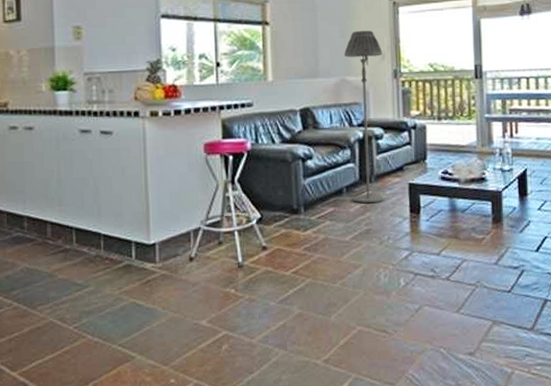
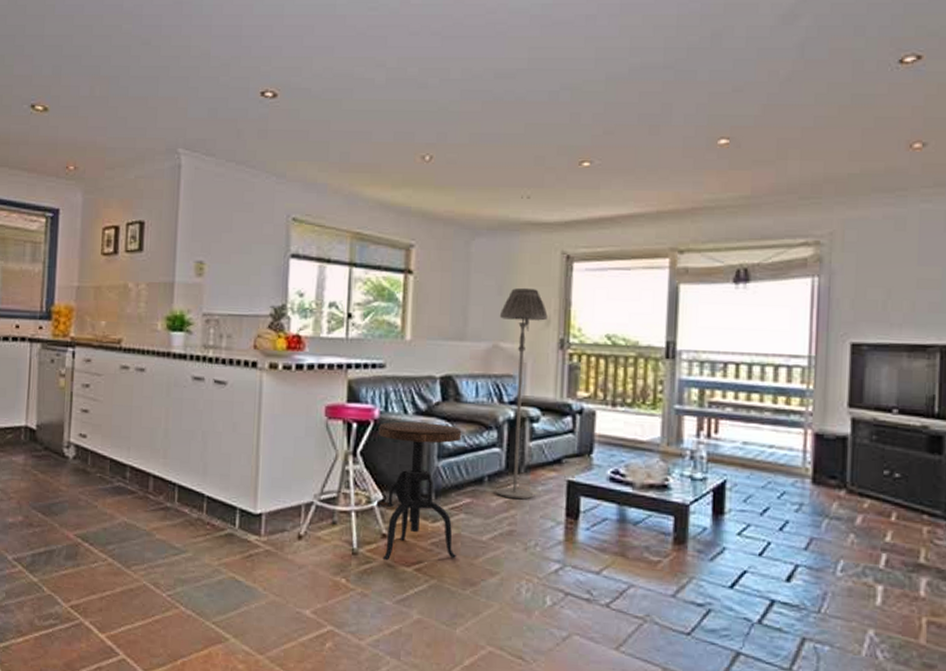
side table: none [251,148,327,269] -> present [377,421,462,561]

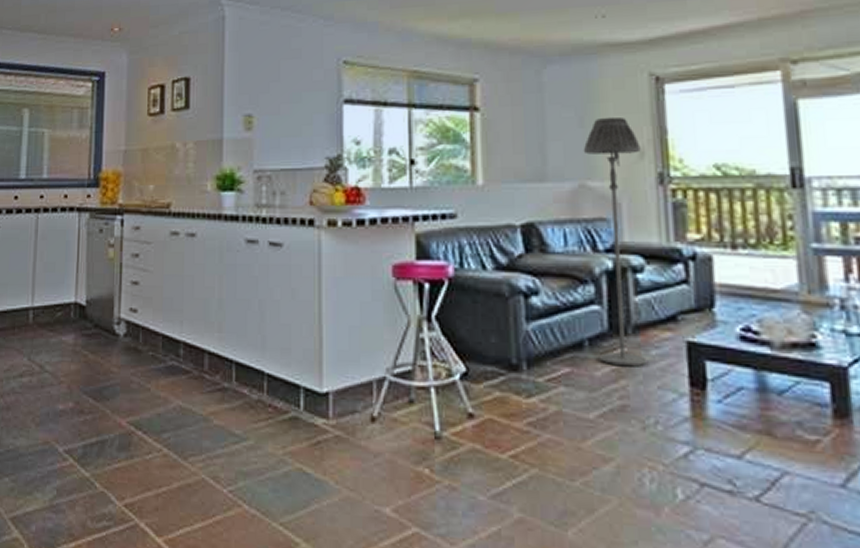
side table: present [377,421,462,561] -> none [454,278,561,446]

